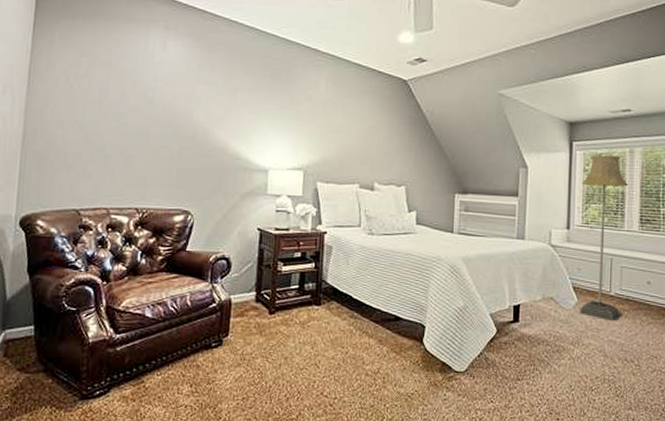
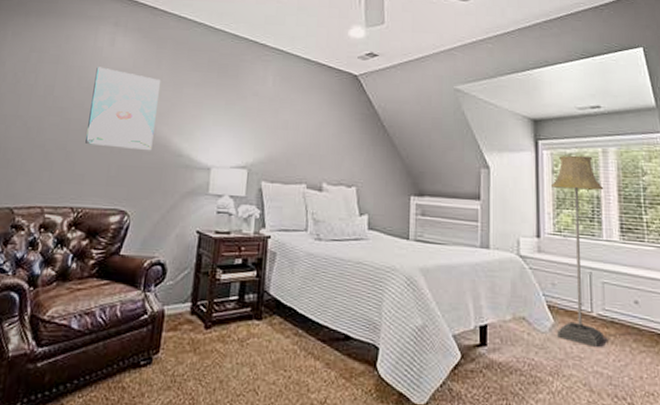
wall art: none [145,71,215,155] -> present [85,67,160,151]

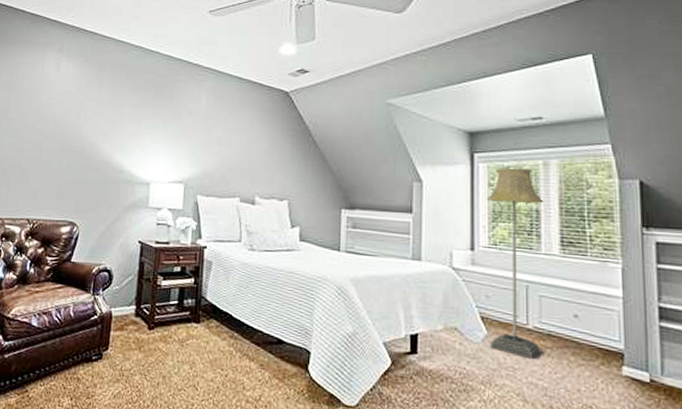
wall art: present [85,67,160,151] -> none [37,90,102,168]

